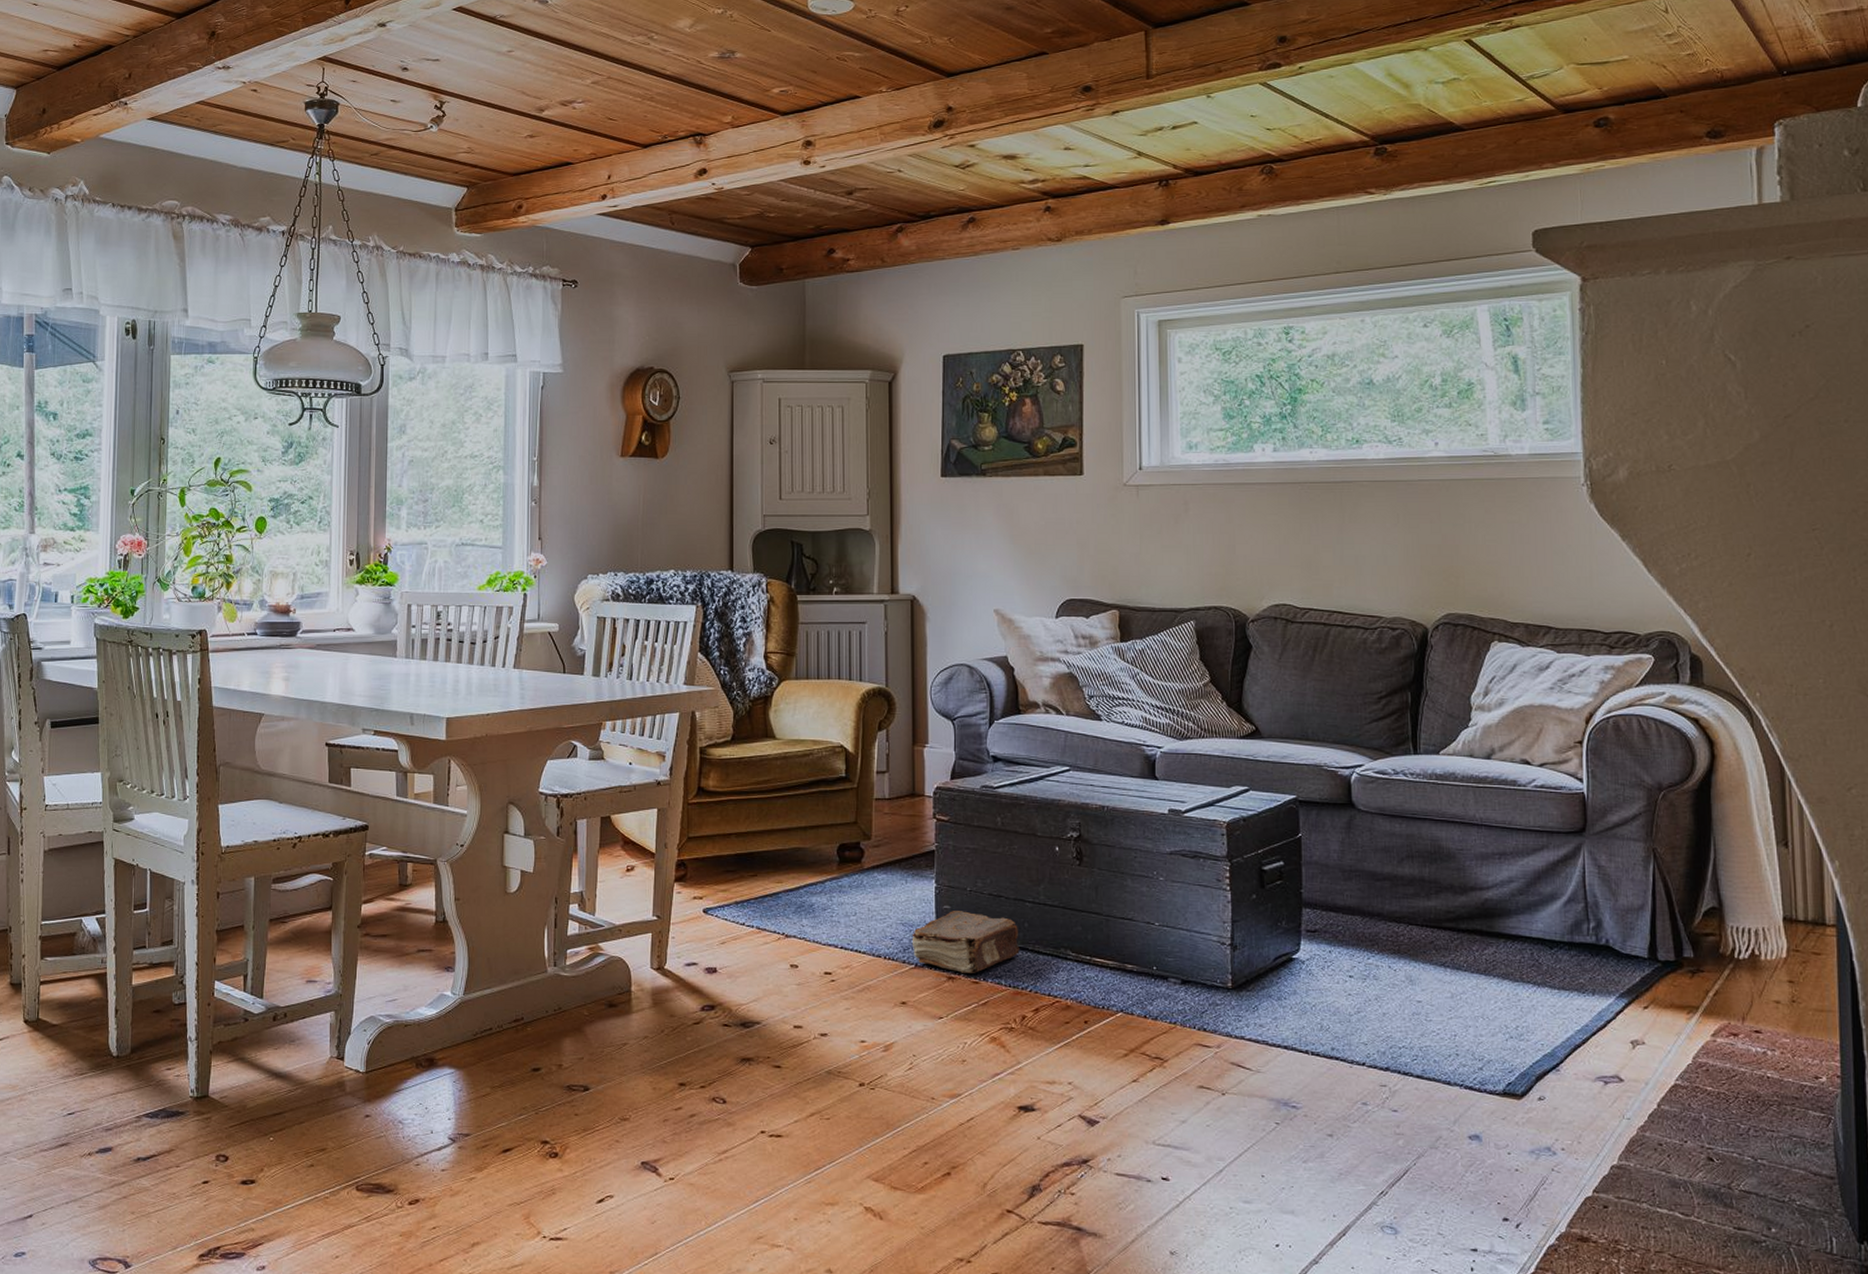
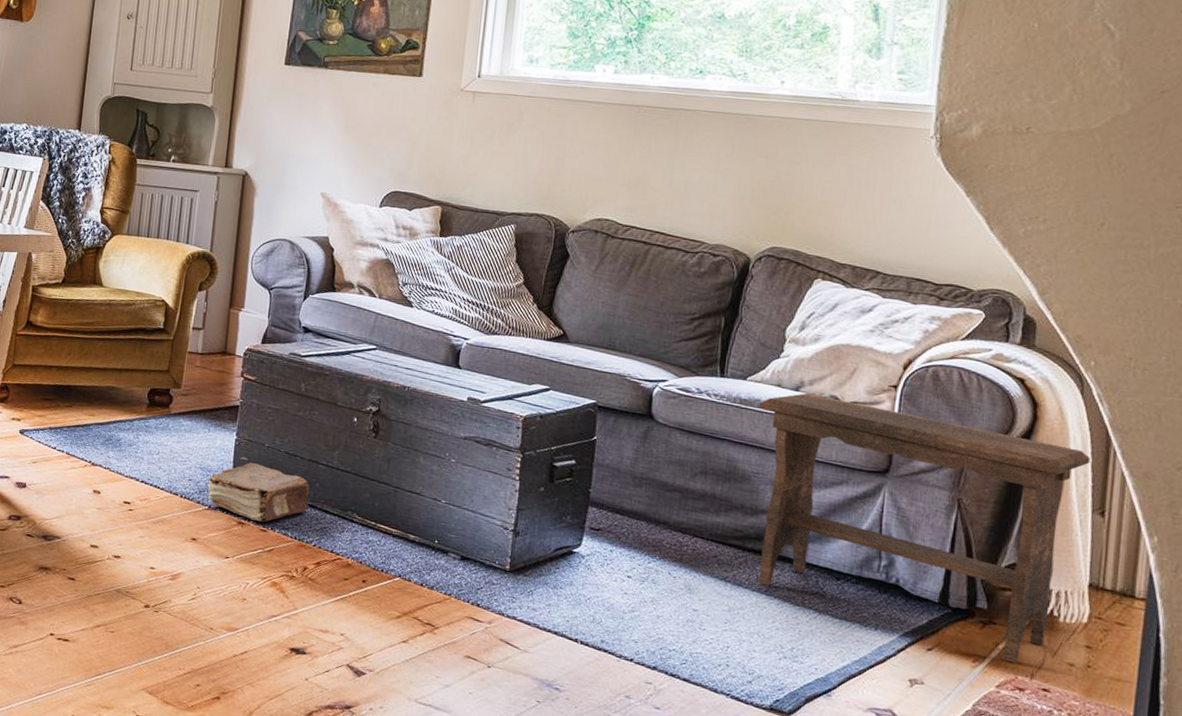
footstool: none [1454,760,1768,1009] -> present [759,393,1090,664]

